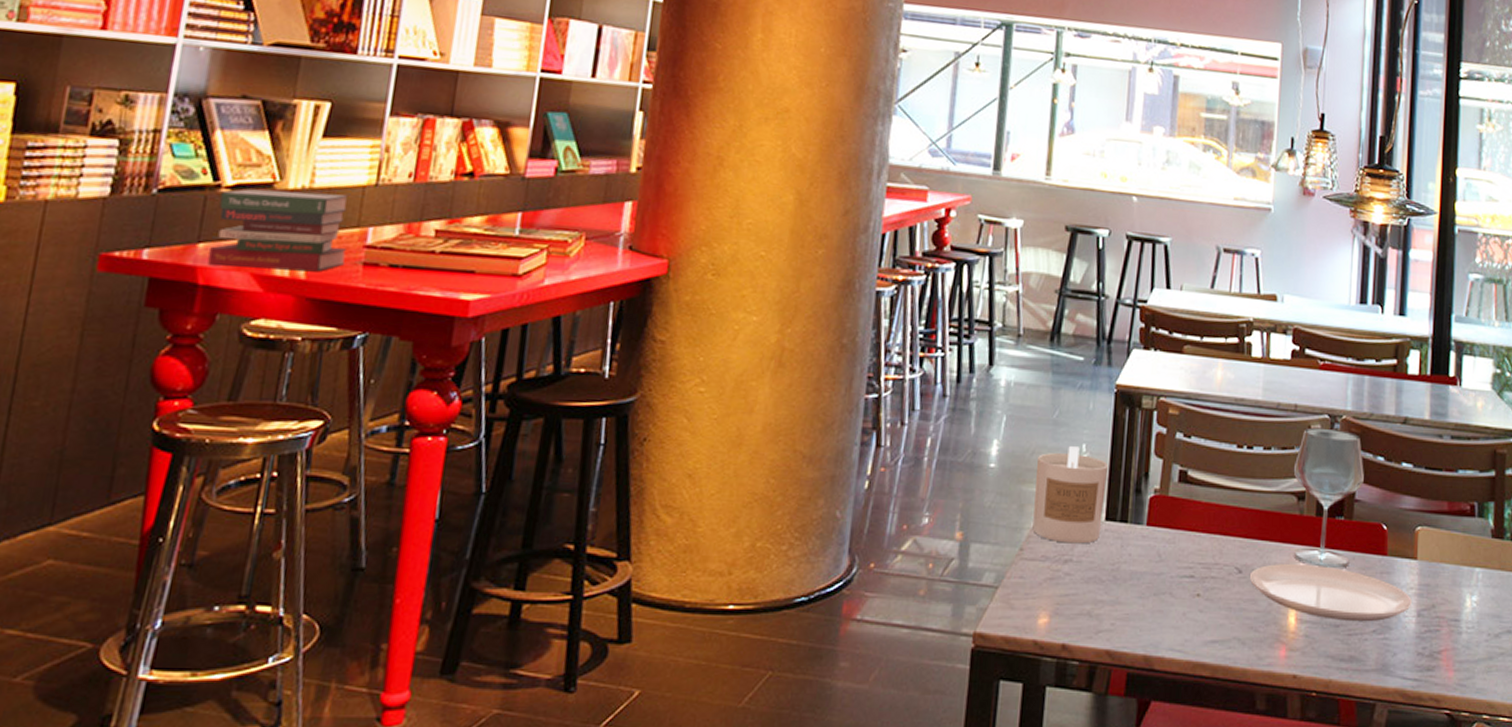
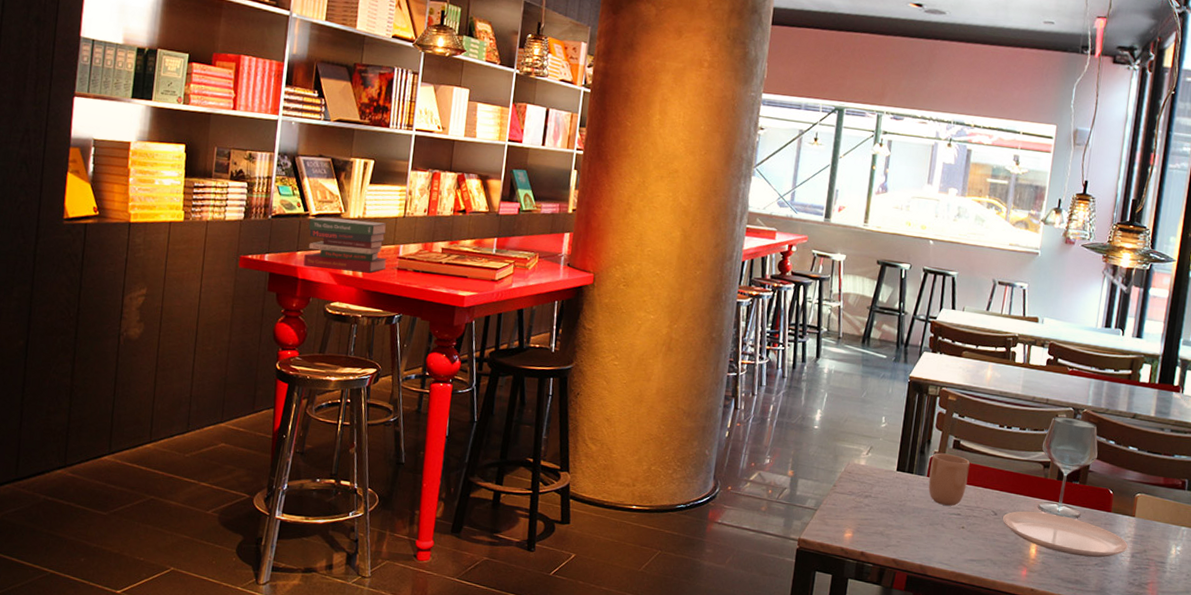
candle: present [1032,446,1109,544] -> none [843,418,901,486]
cup: none [1148,490,1203,565] -> present [928,453,971,506]

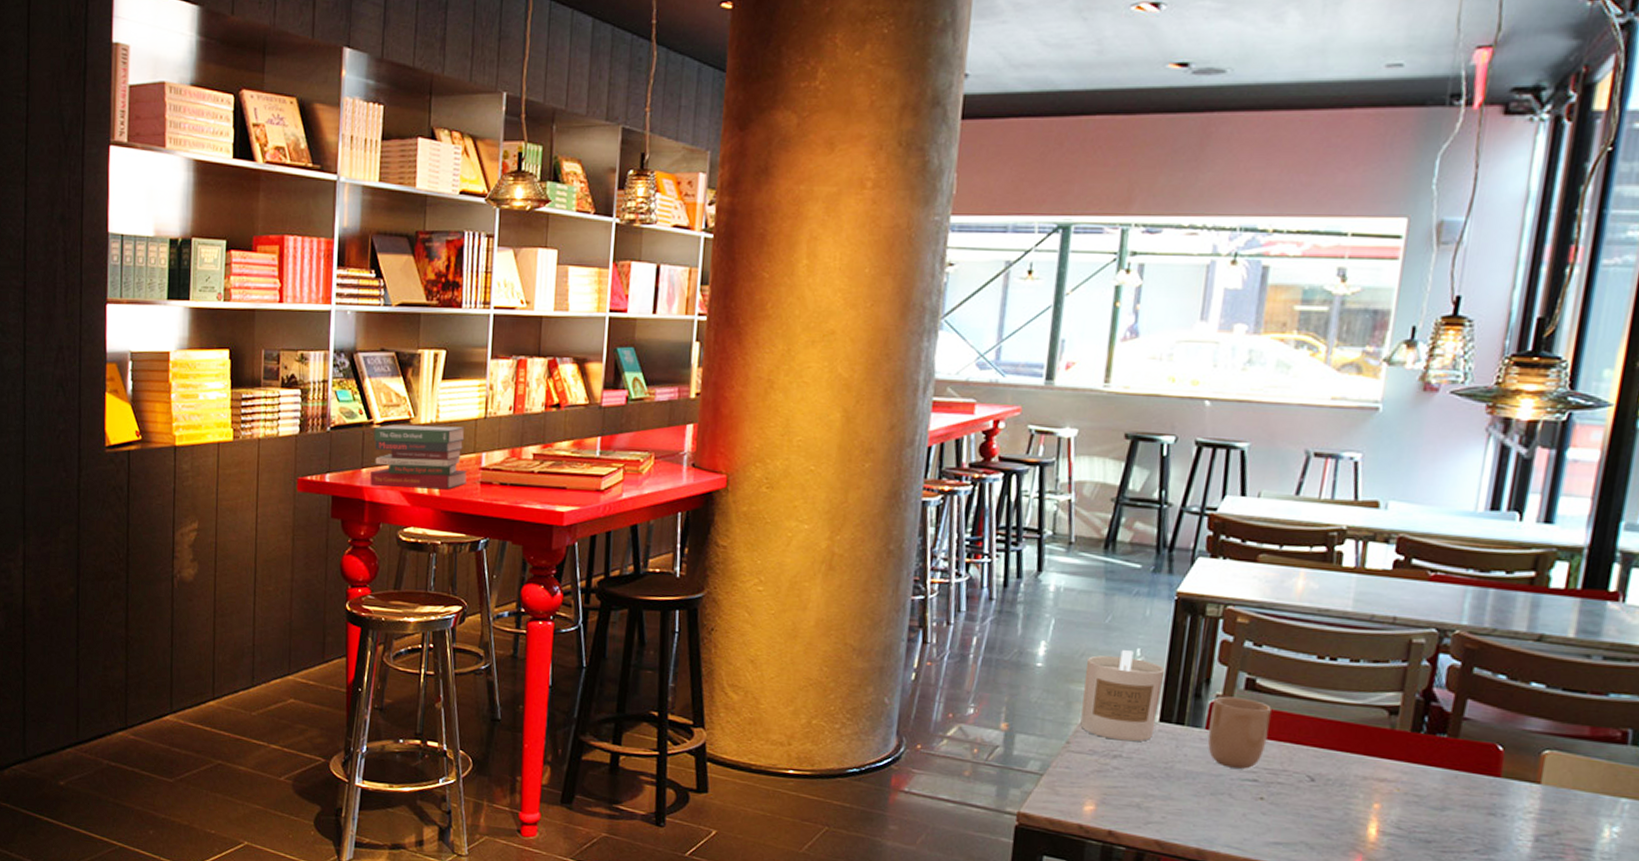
candle: none [843,418,901,486] -> present [1080,650,1166,742]
plate: present [1002,511,1128,558] -> none [1323,775,1529,842]
wine glass: present [1038,416,1098,518] -> none [1380,641,1479,786]

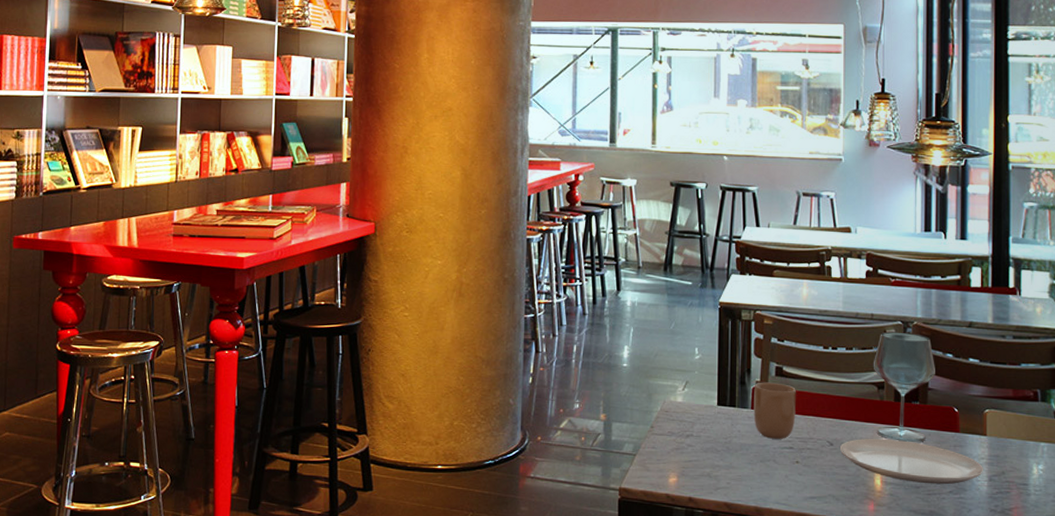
books: present [370,424,468,490] -> none [78,189,162,243]
candle: present [1080,650,1166,742] -> none [660,350,718,423]
plate: none [1323,775,1529,842] -> present [839,438,983,485]
wine glass: none [1380,641,1479,786] -> present [873,331,935,442]

